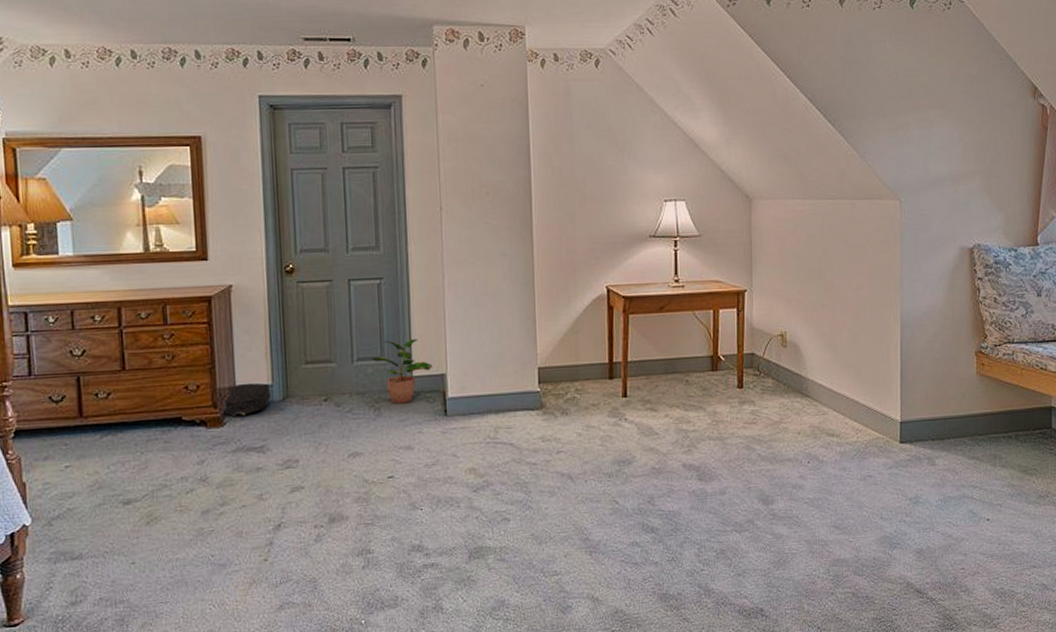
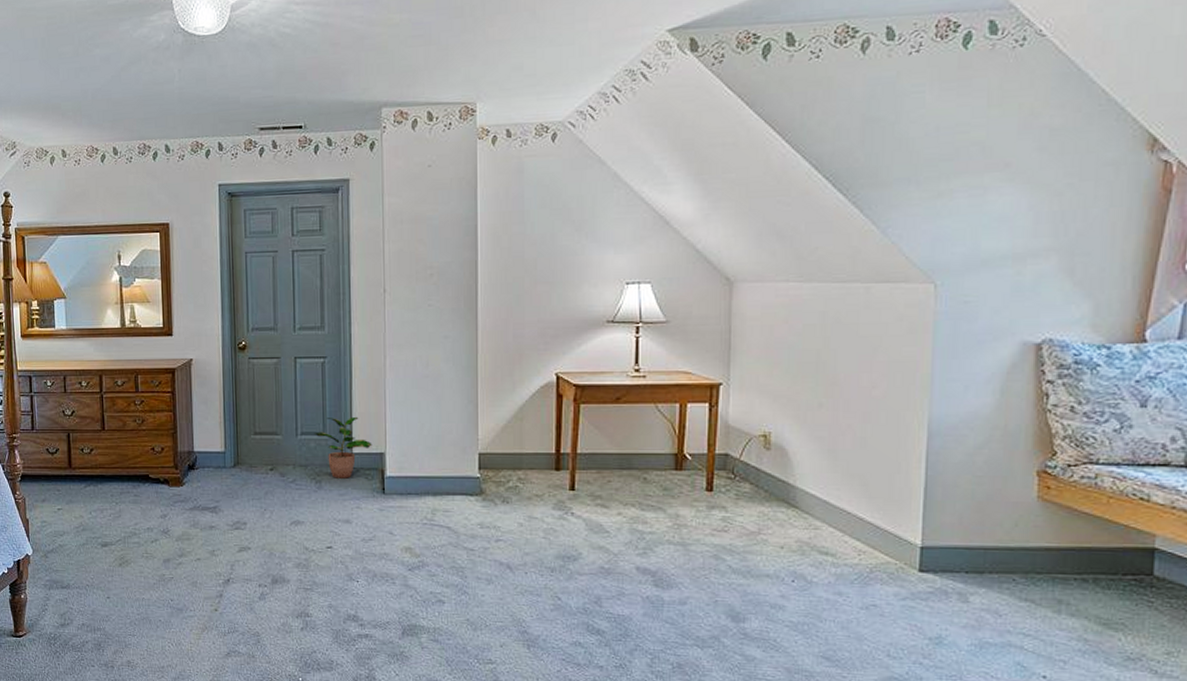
backpack: present [223,382,272,417] -> none [183,448,224,479]

